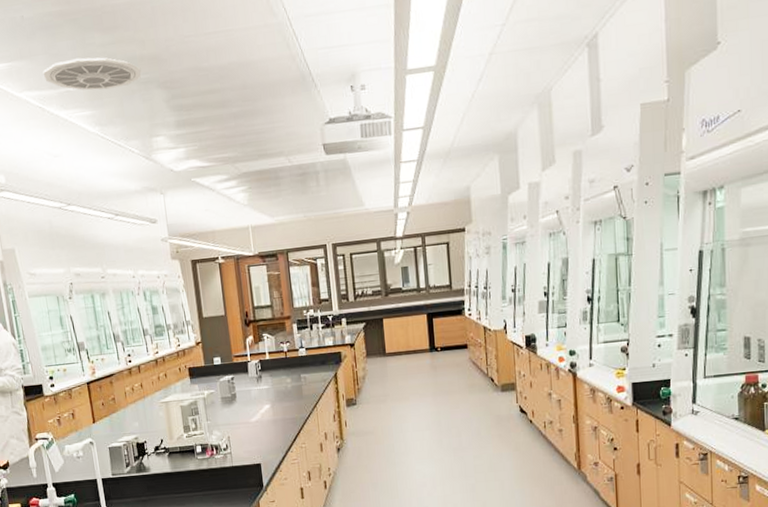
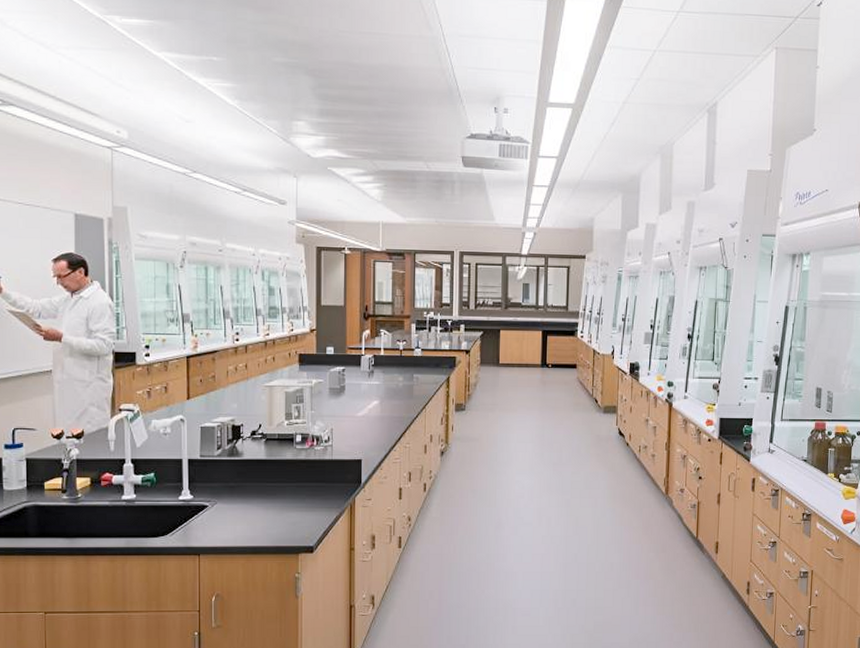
ceiling vent: present [42,57,142,91] -> none [186,29,291,67]

